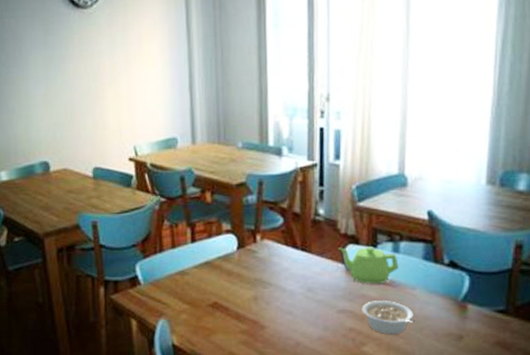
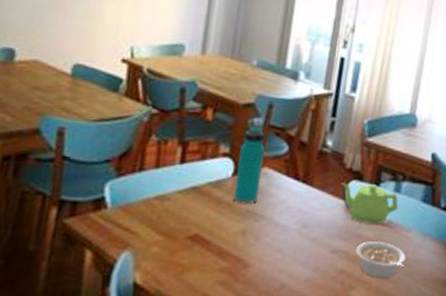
water bottle: none [240,202,263,274] -> present [234,125,265,205]

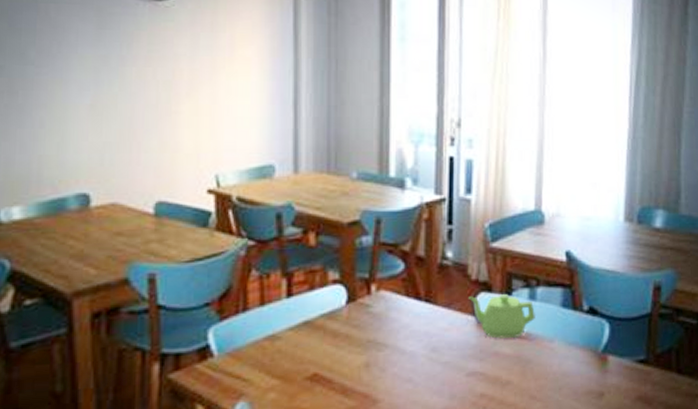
water bottle: present [234,125,265,205] -> none [351,245,378,334]
legume: present [355,241,406,279] -> none [494,357,553,399]

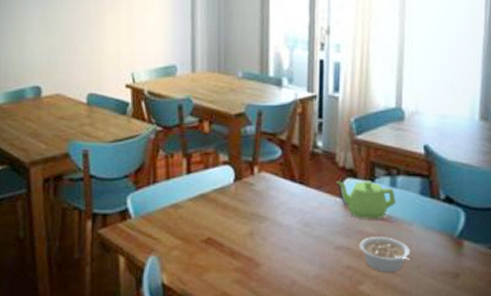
legume: none [494,357,553,399] -> present [359,237,412,273]

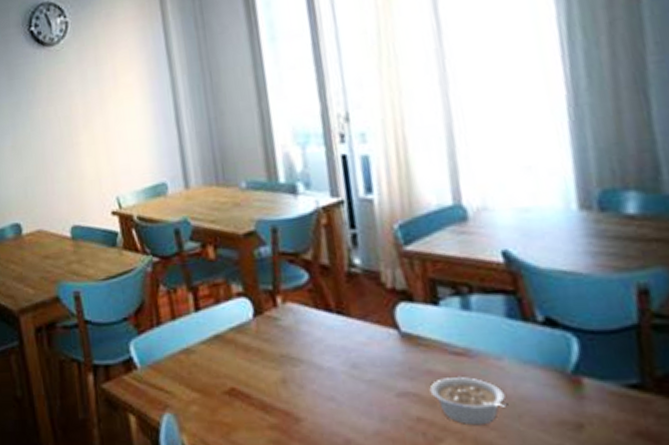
teapot: present [337,181,396,219] -> none [386,304,474,355]

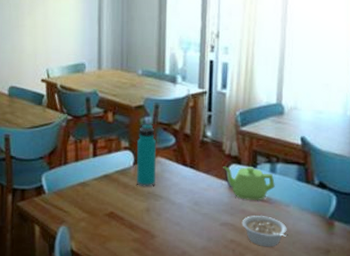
water bottle: none [254,255,289,348] -> present [137,123,156,187]
teapot: none [386,304,474,355] -> present [223,166,275,200]

